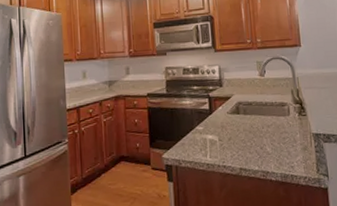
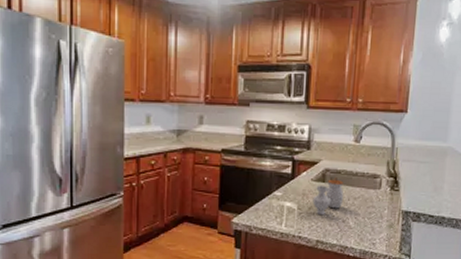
jar: none [231,109,258,145] -> present [312,178,344,216]

